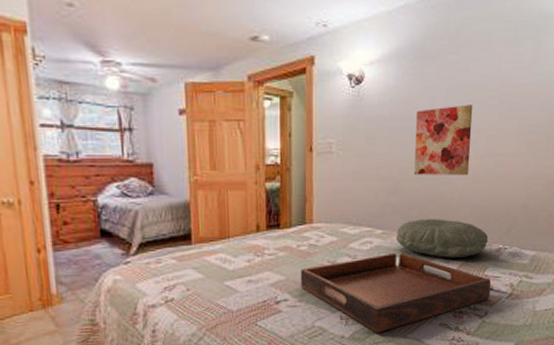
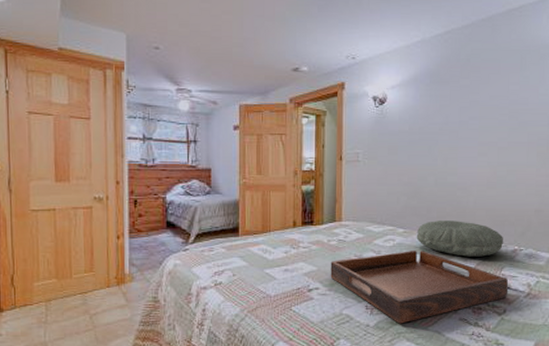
wall art: present [414,104,473,175] -> none [432,121,485,182]

